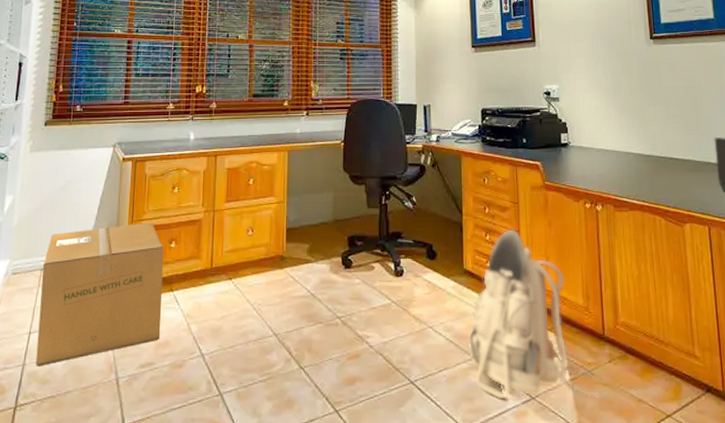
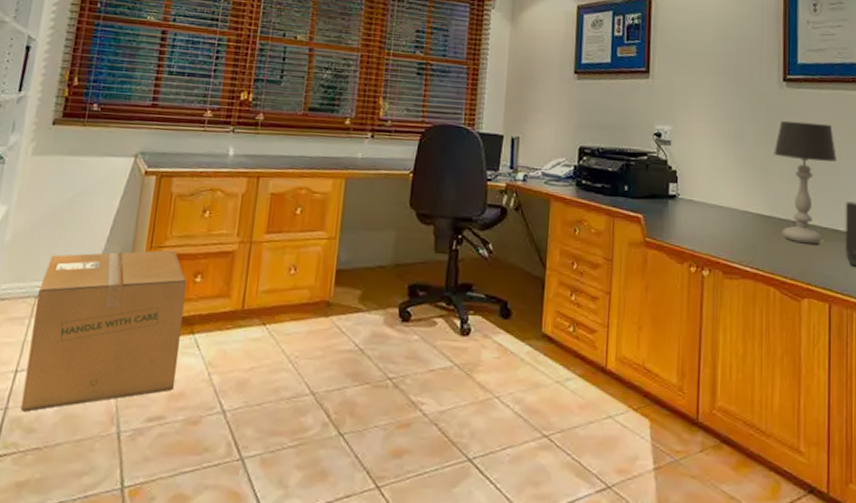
backpack: present [468,229,599,398] -> none [539,290,686,489]
table lamp: none [648,72,703,176] -> present [774,120,836,245]

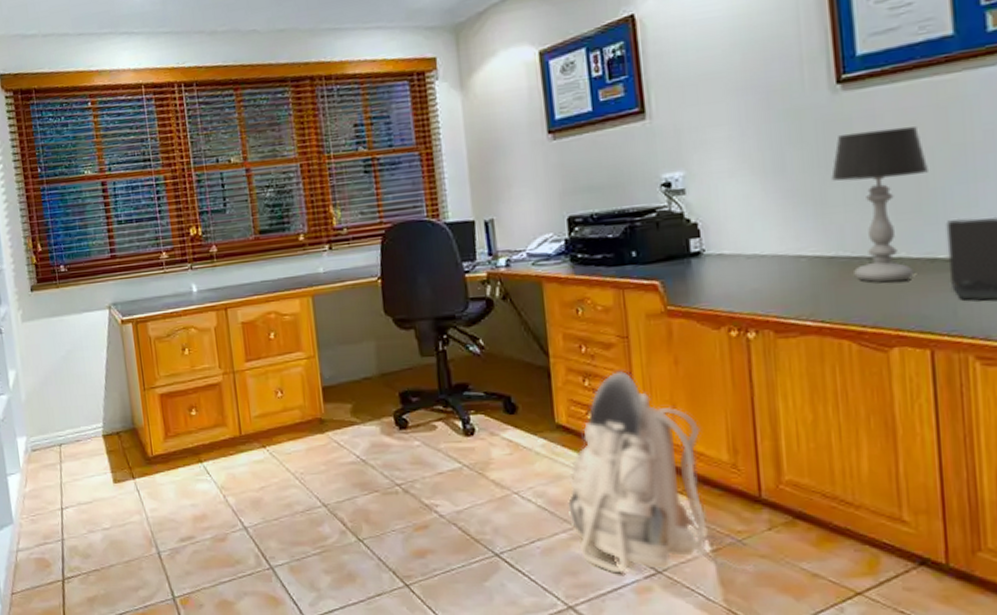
box: present [20,250,187,412] -> none [60,389,197,541]
backpack: none [539,290,686,489] -> present [566,371,755,572]

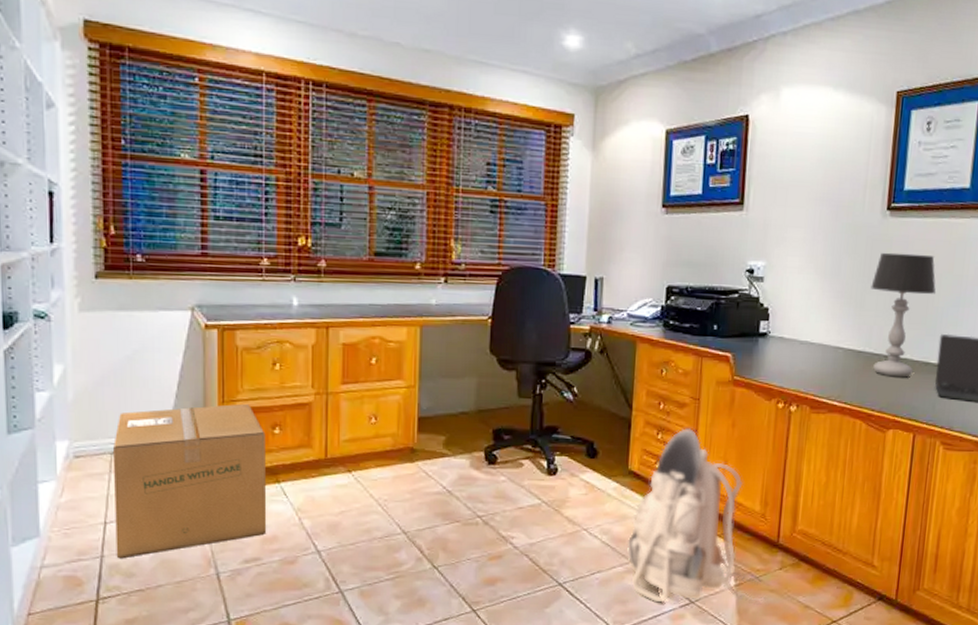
box: none [60,389,197,541] -> present [112,403,267,559]

